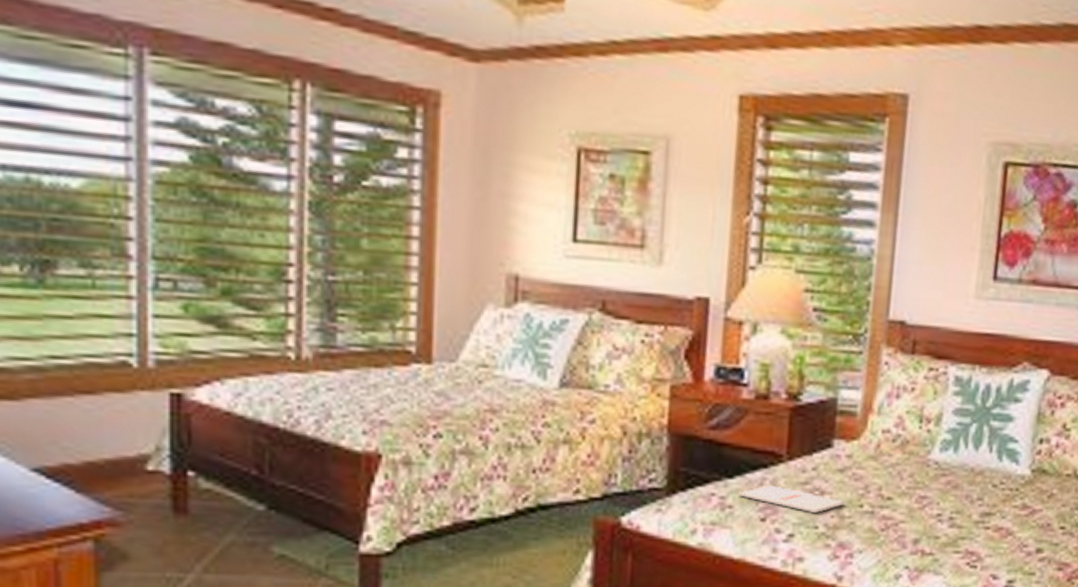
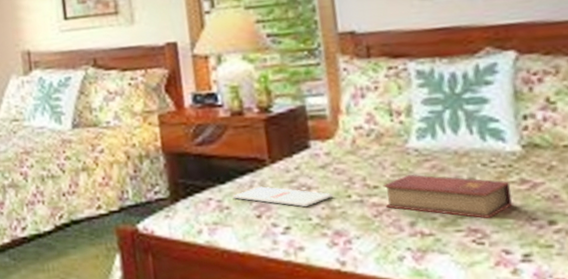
book: none [894,488,1013,541] -> present [382,174,513,218]

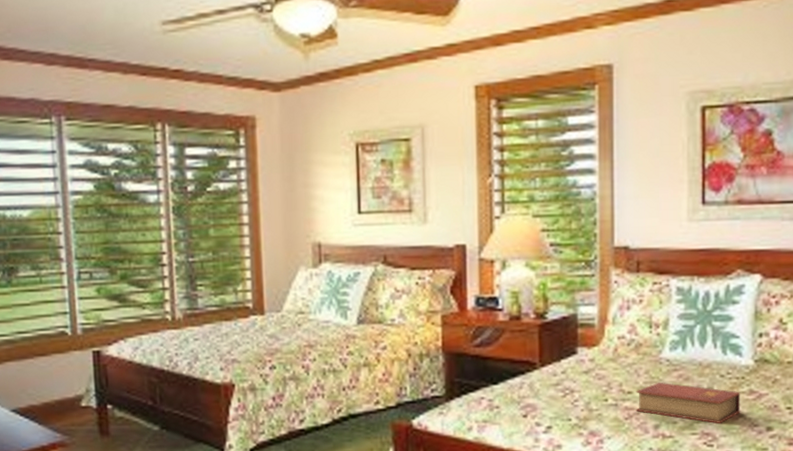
magazine: present [232,186,334,208] -> none [503,388,593,409]

